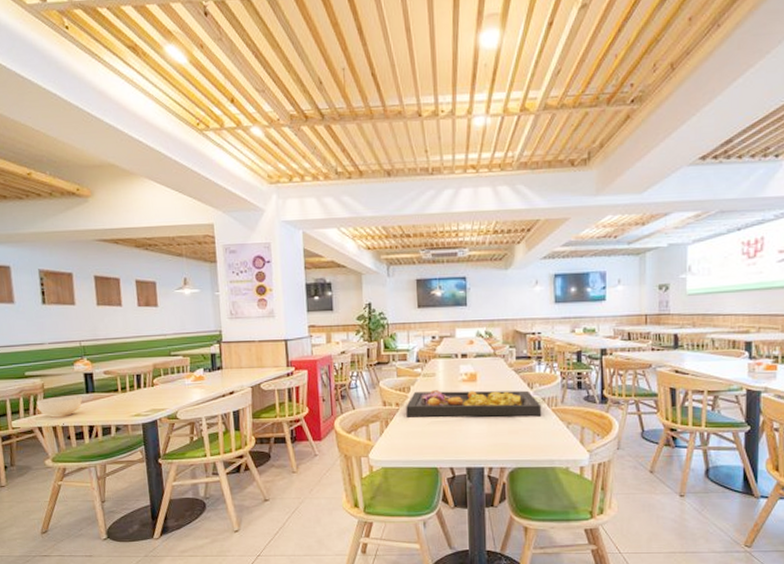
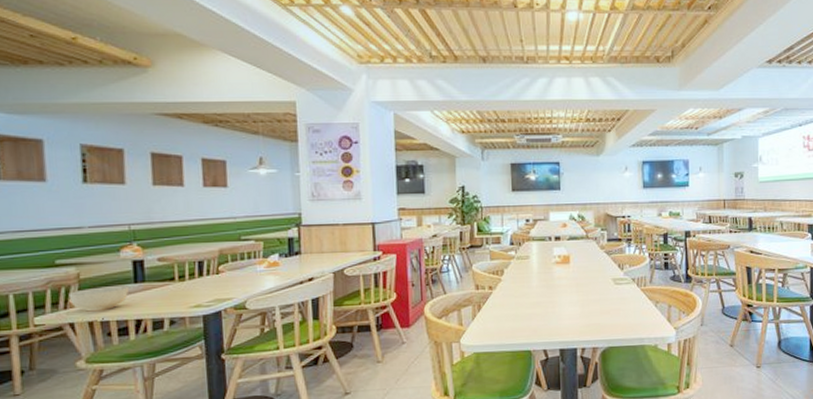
food tray: present [406,389,542,418] -> none [499,271,632,301]

